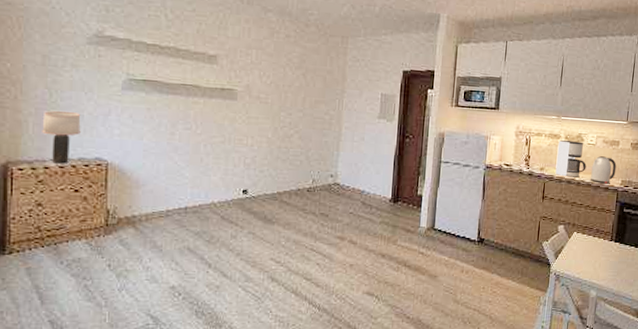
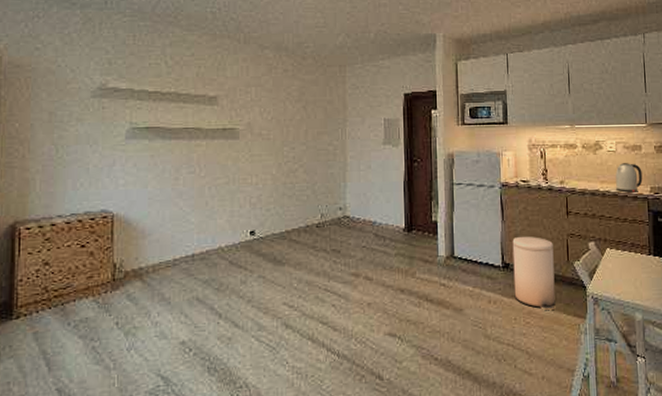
table lamp: present [42,110,81,164] -> none [49,165,86,220]
pedal bin: none [485,215,526,282] -> present [512,236,556,310]
coffee maker: present [555,140,587,178] -> none [575,149,610,189]

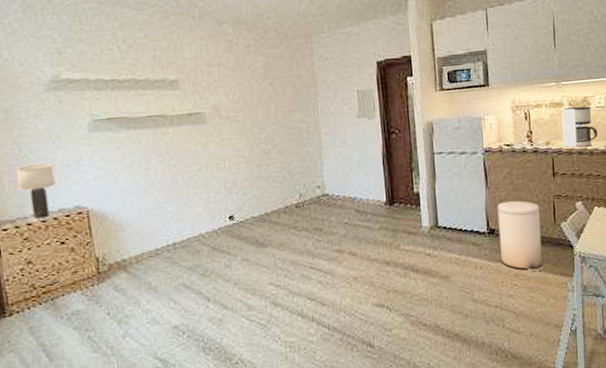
table lamp: none [49,165,86,220] -> present [16,163,56,219]
coffee maker: none [575,149,610,189] -> present [562,106,598,148]

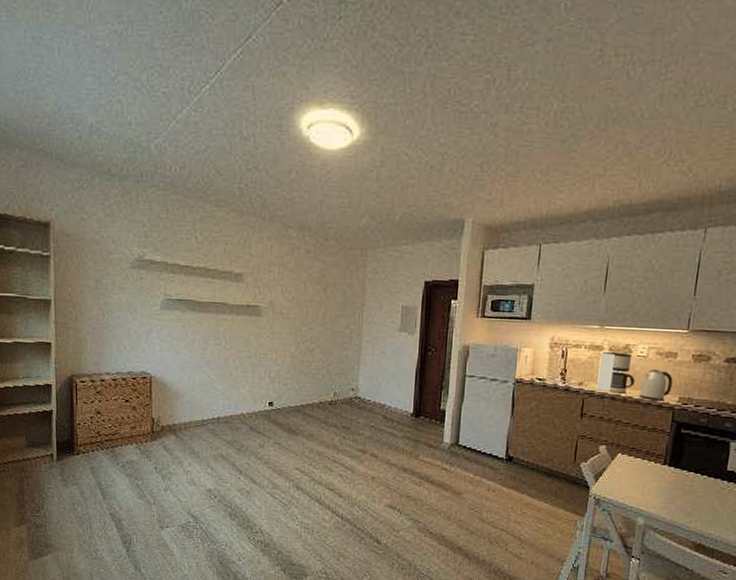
table lamp: present [16,163,56,219] -> none [98,329,128,377]
pedal bin: present [497,200,542,272] -> none [514,432,562,504]

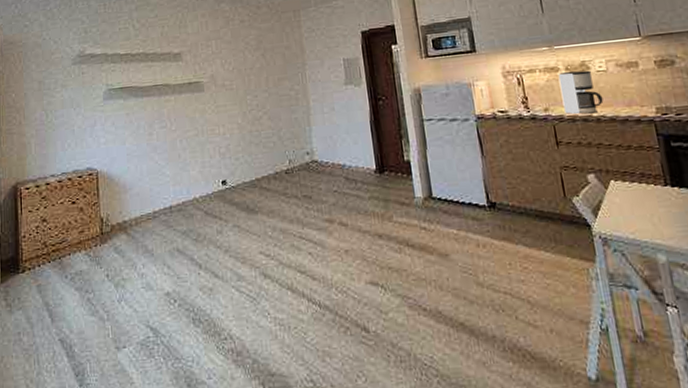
kettle: present [639,370,673,401] -> none [609,82,645,116]

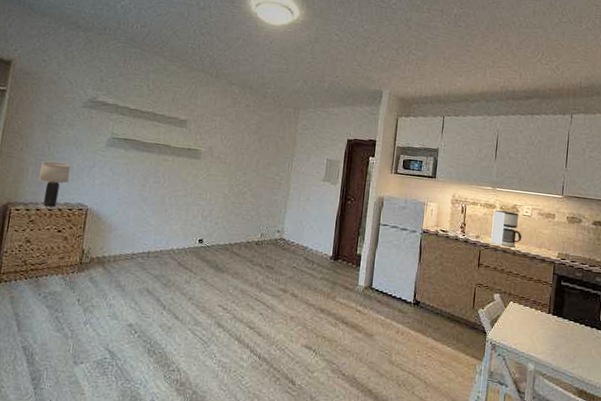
table lamp: none [42,128,73,179] -> present [38,161,71,207]

